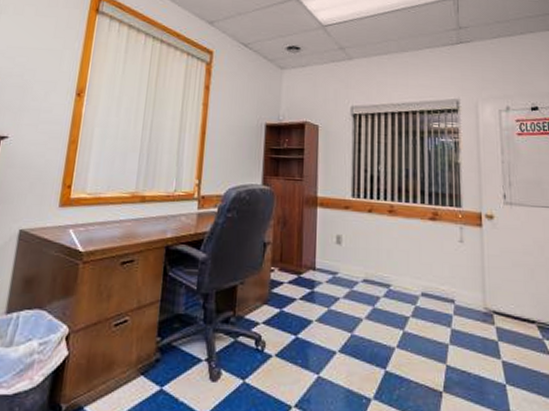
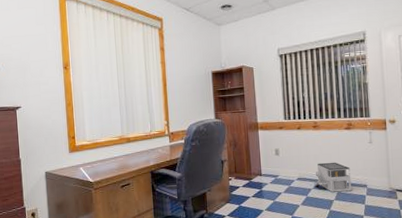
architectural model: none [385,261,435,307] -> present [314,162,352,192]

